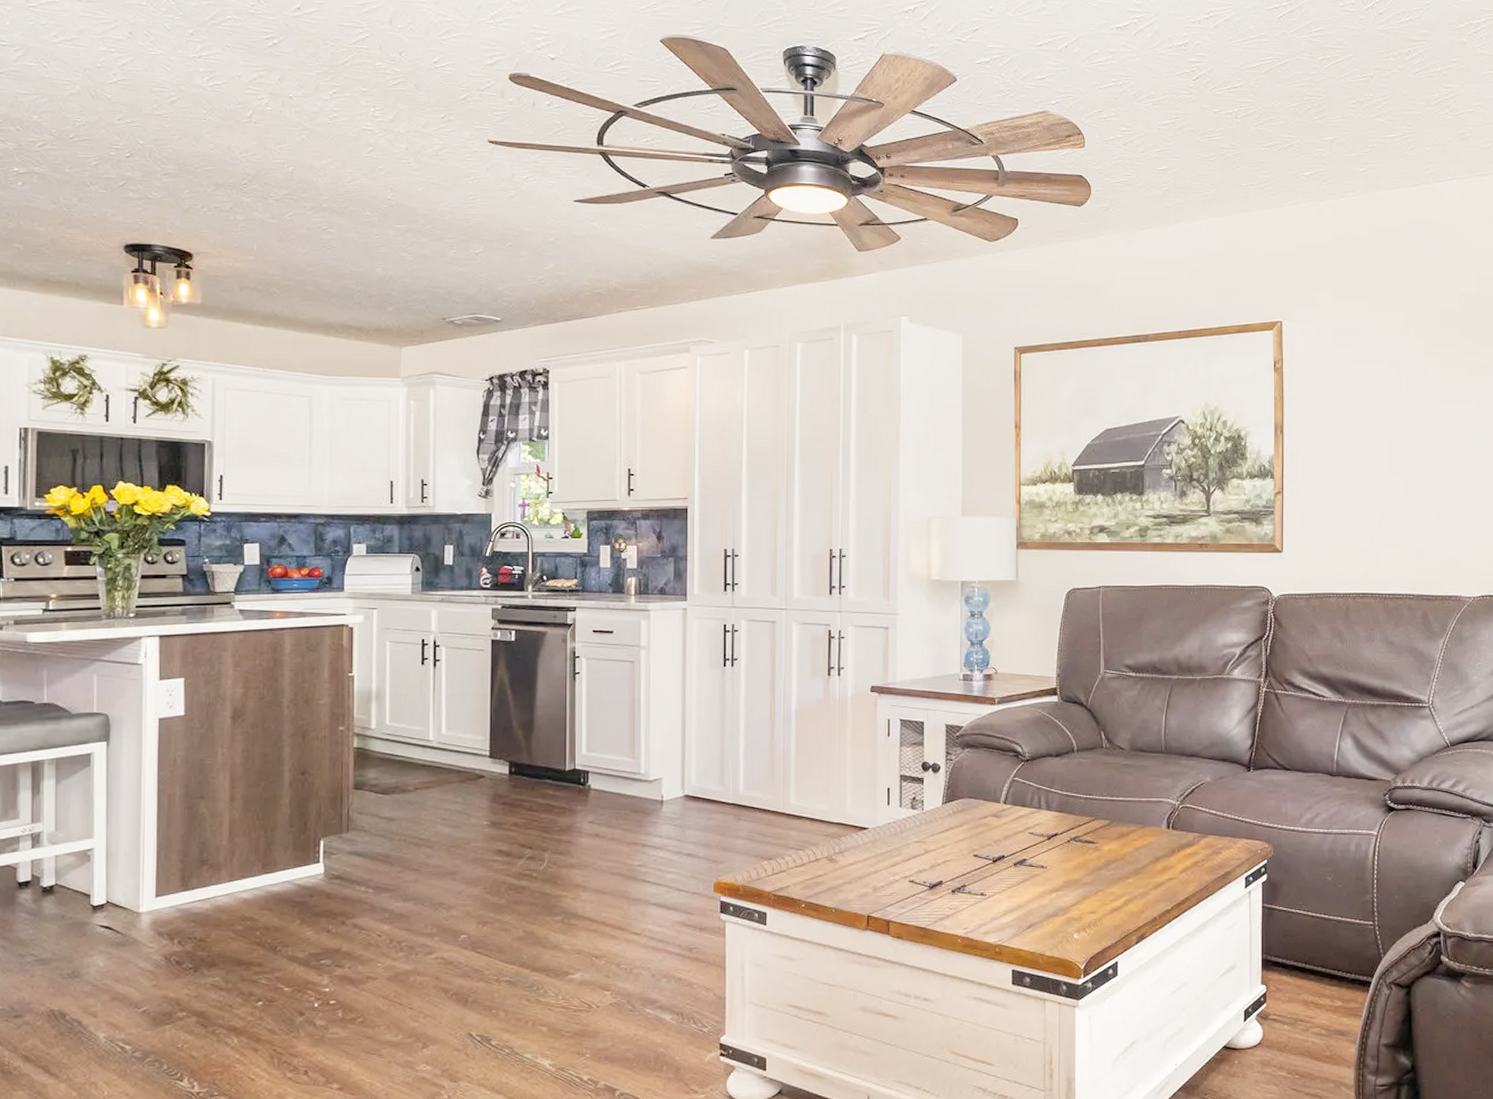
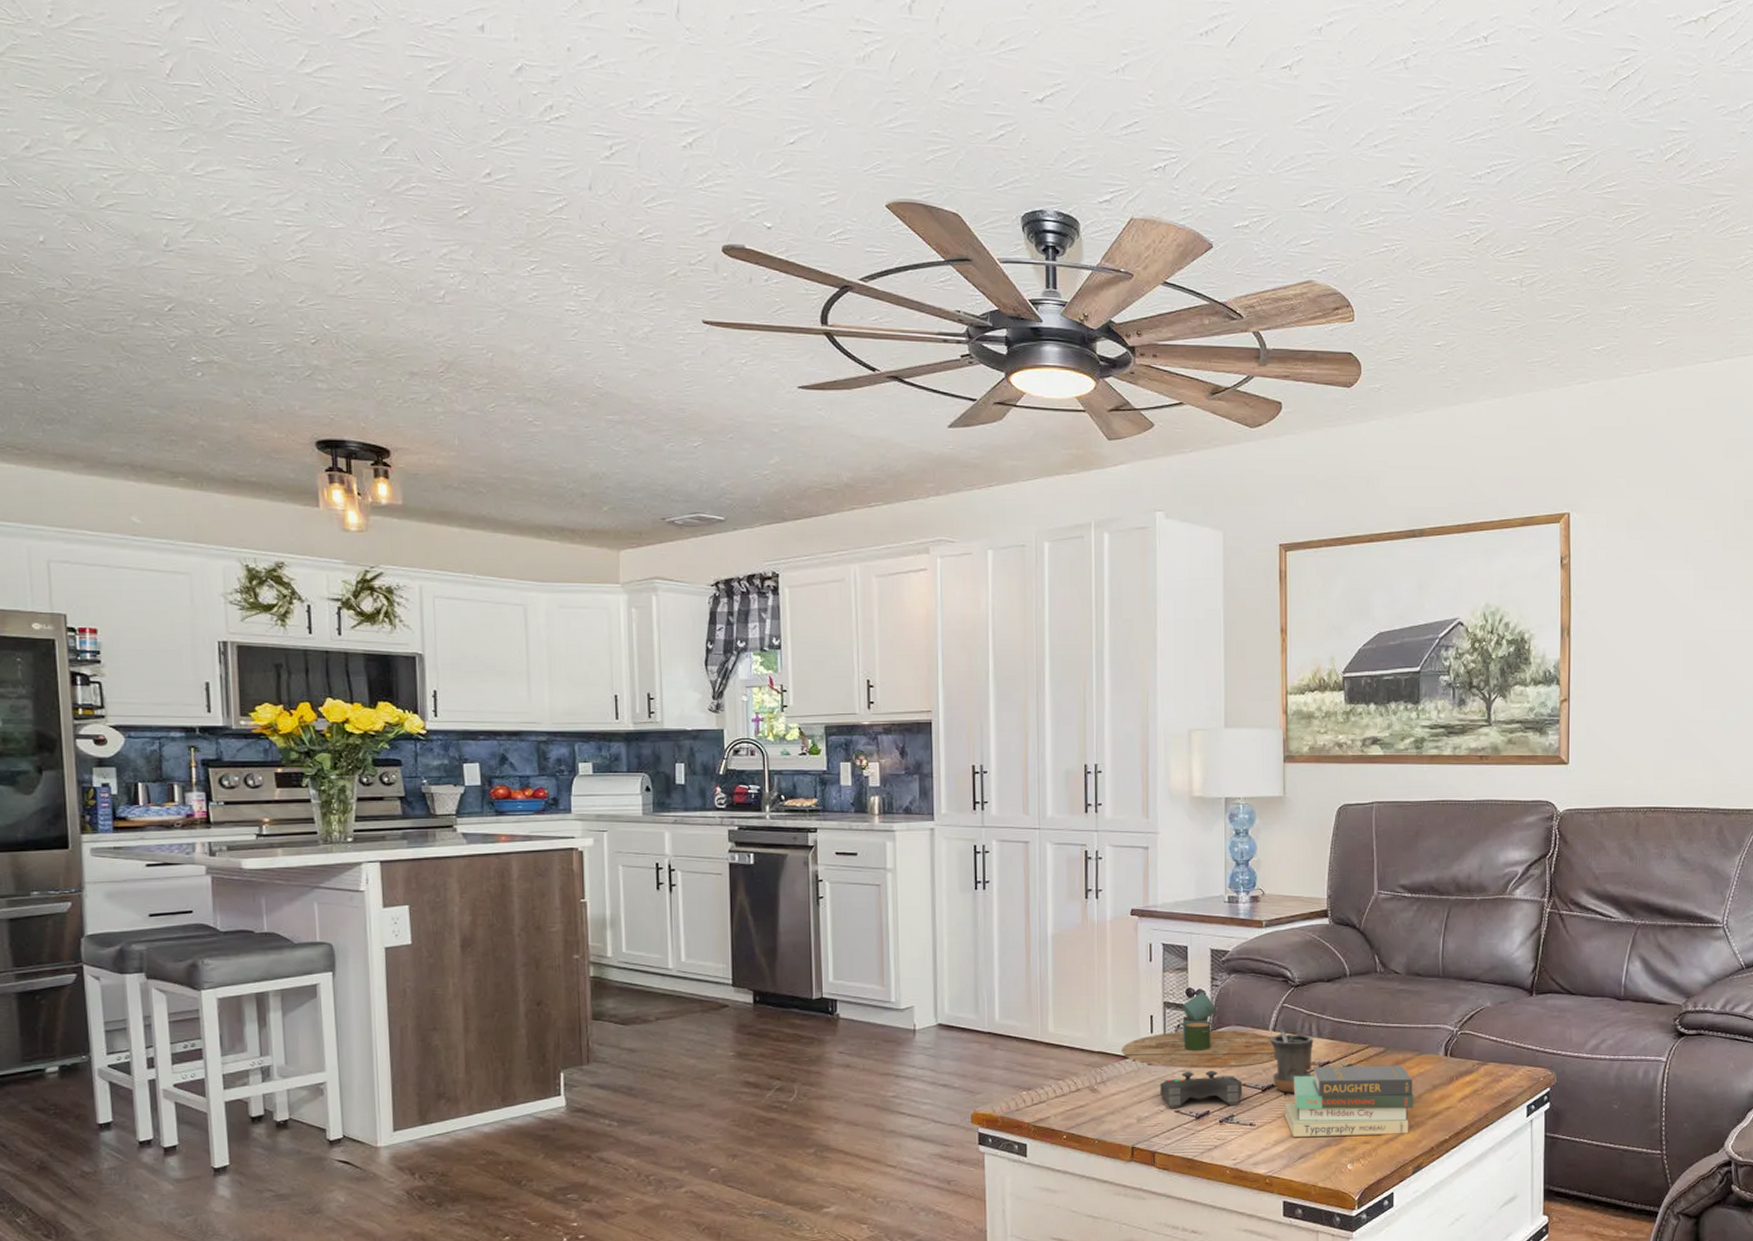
decorative tray: none [858,766,1007,840] -> present [1120,992,1276,1069]
control: none [895,841,975,879] -> present [1160,1070,1243,1109]
mug: none [1000,801,1043,864] -> present [1269,1028,1314,1093]
books: none [1014,837,1138,907] -> present [1284,1065,1414,1137]

